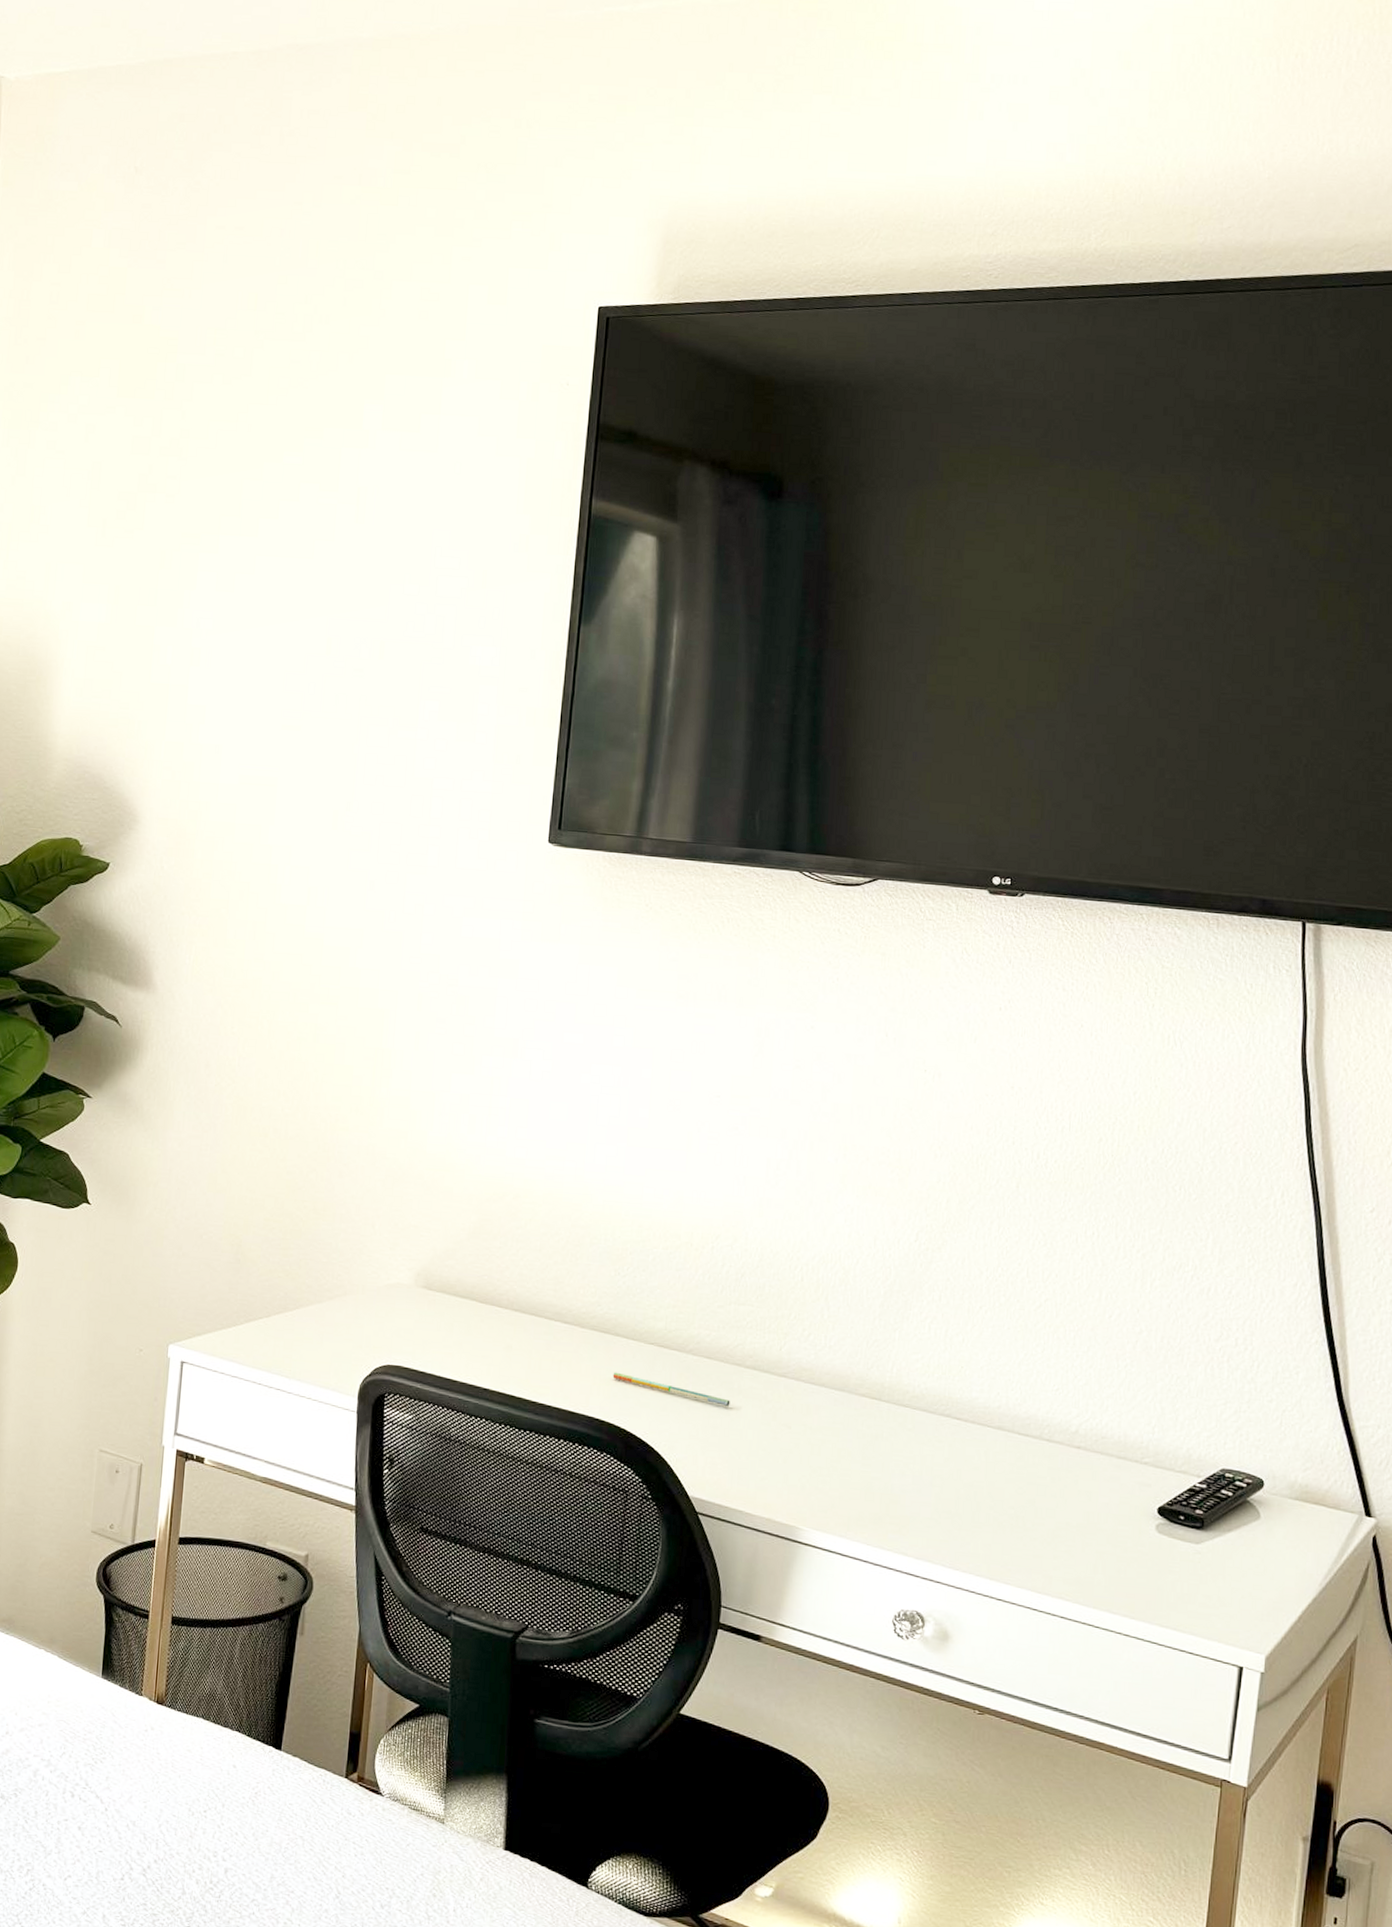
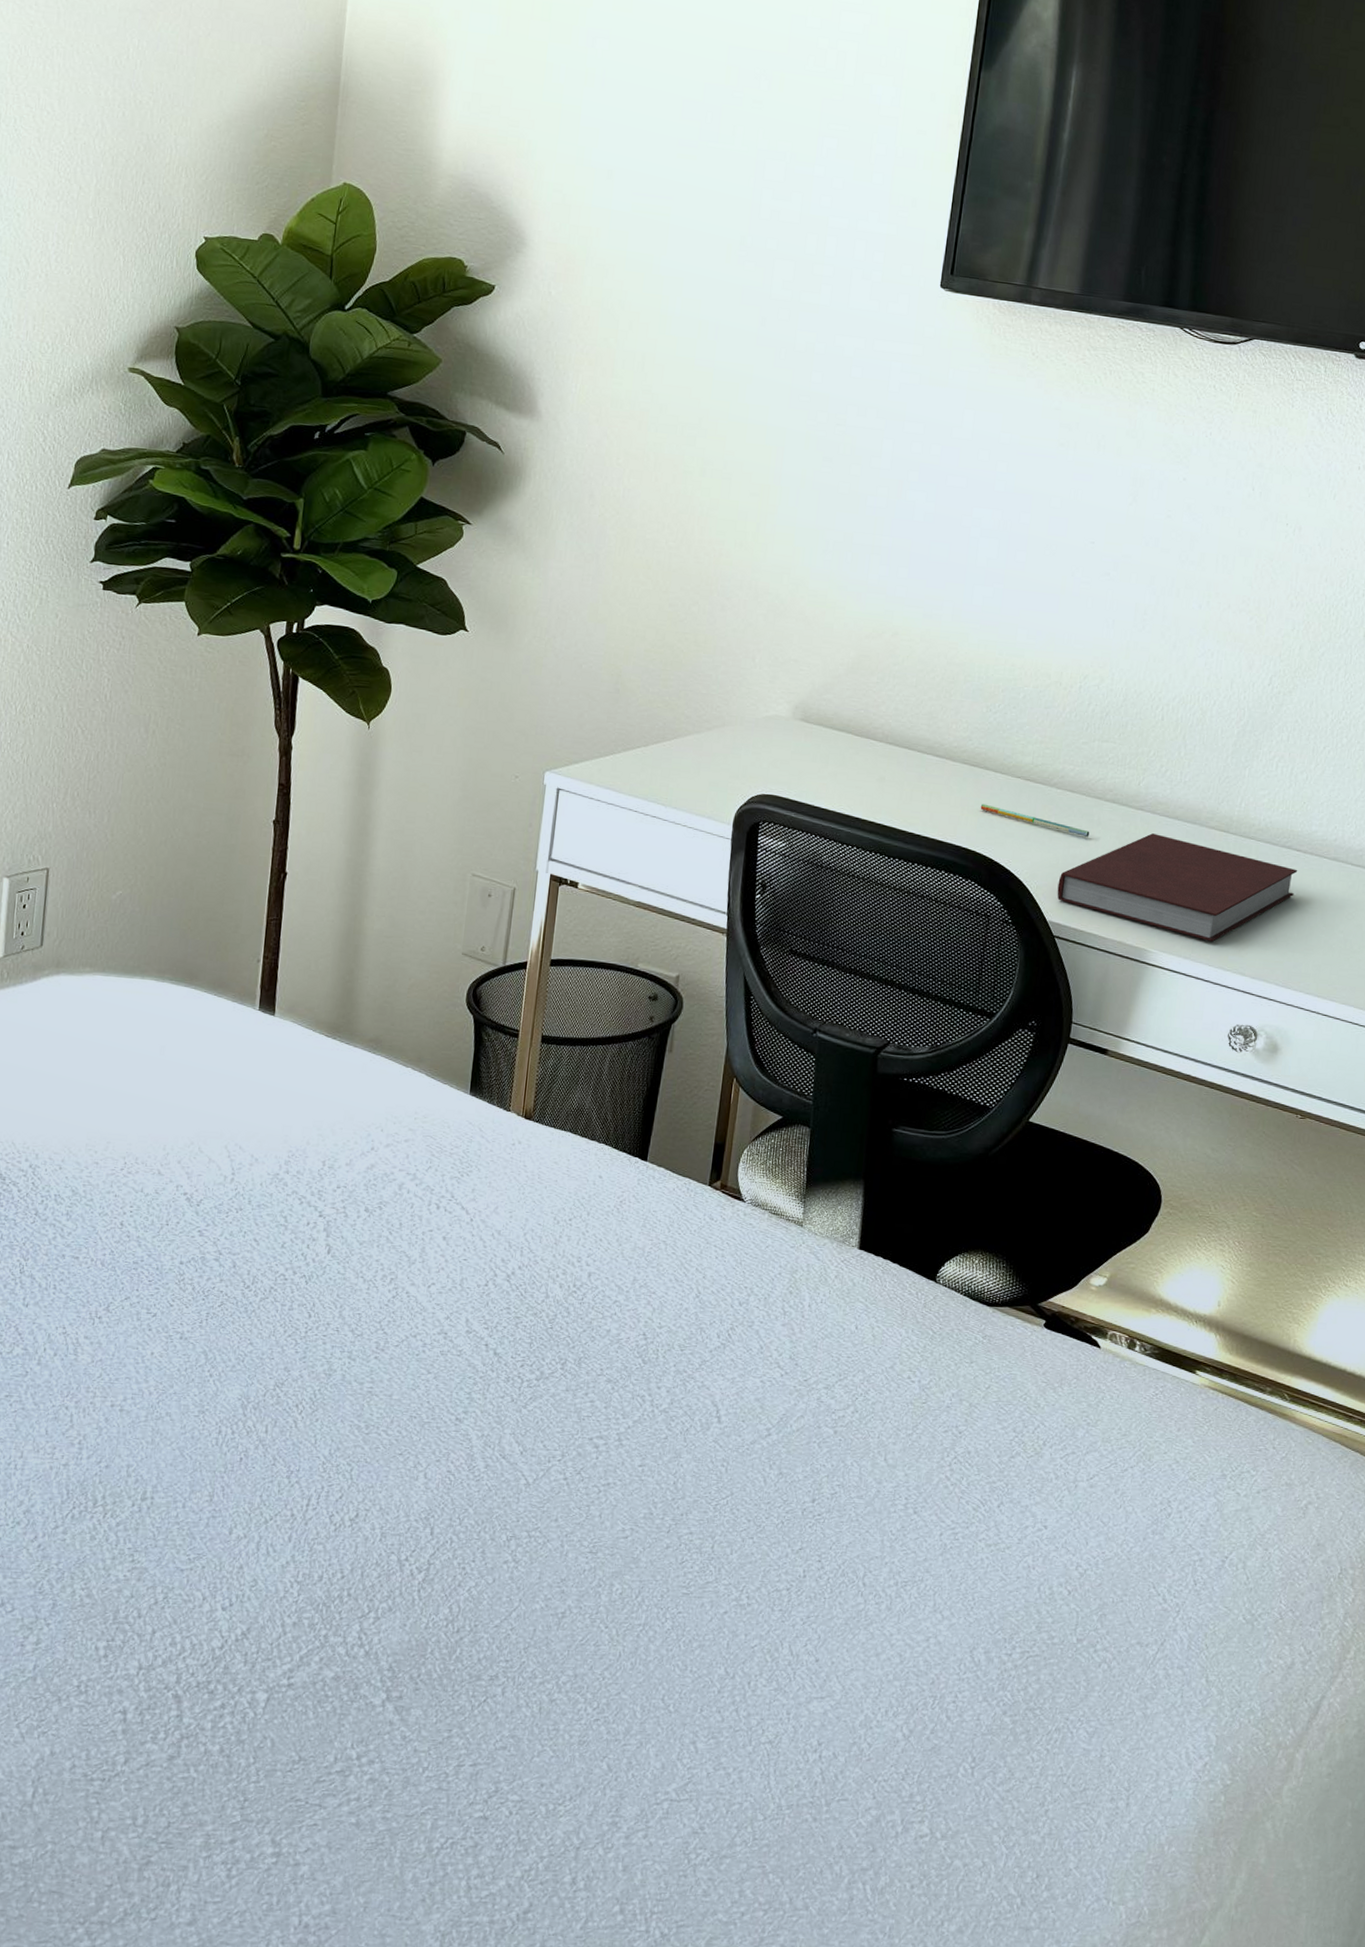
notebook: none [698,1402,959,1519] -> present [1057,833,1298,942]

